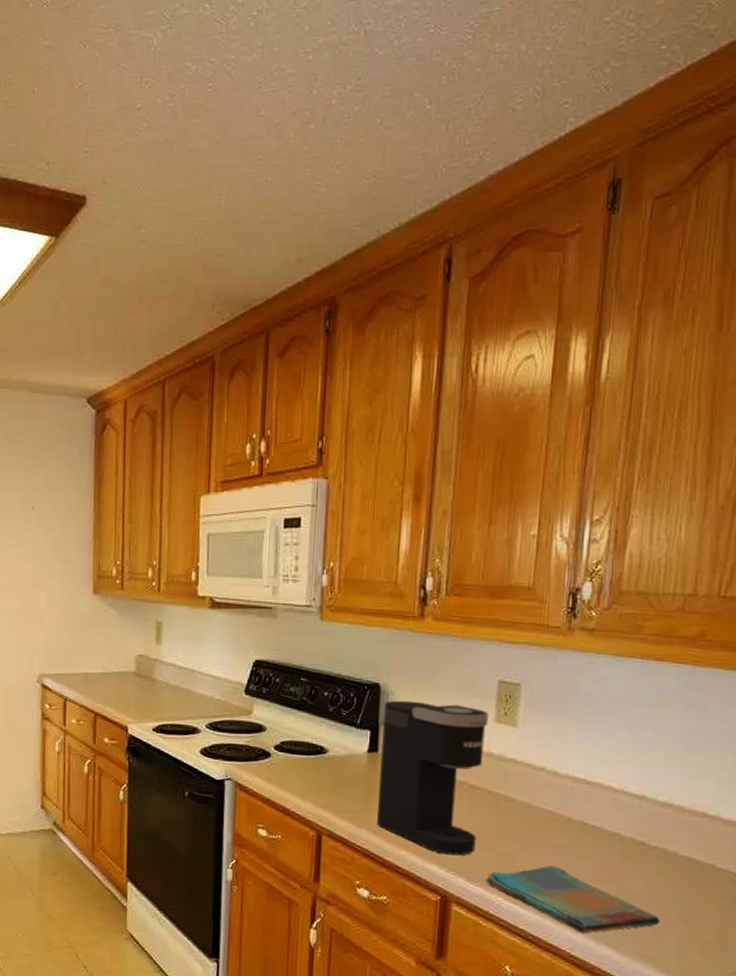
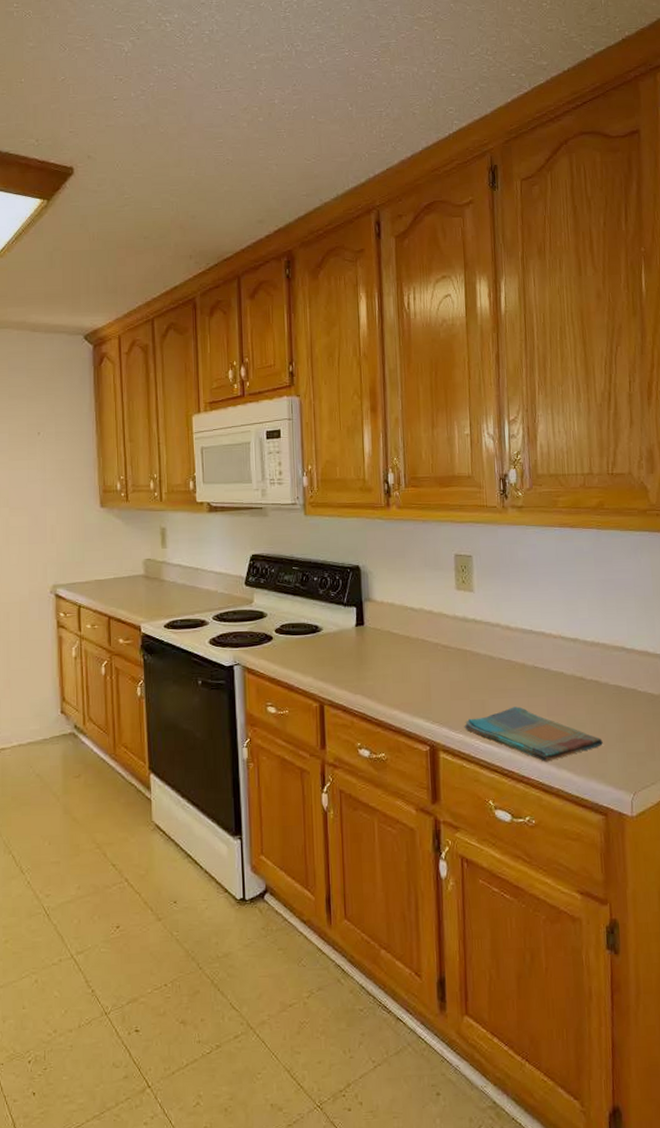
coffee maker: present [377,700,489,856] -> none [365,578,453,709]

